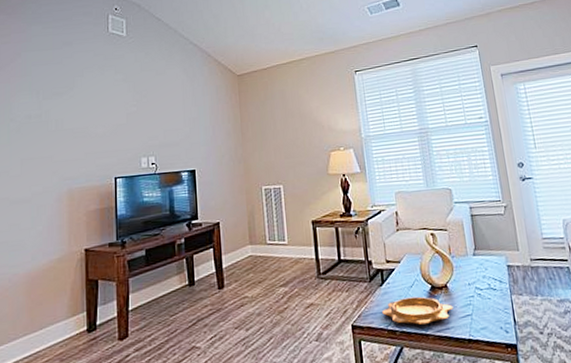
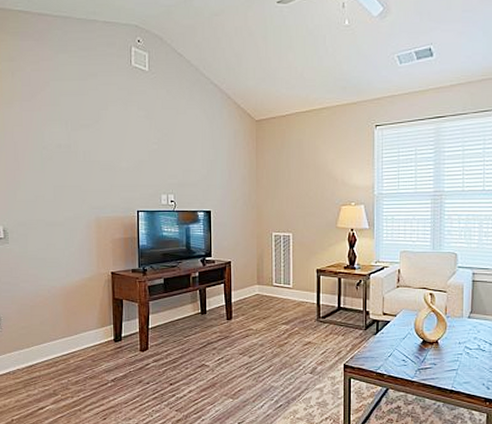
decorative bowl: present [382,296,453,325] -> none [373,347,441,372]

